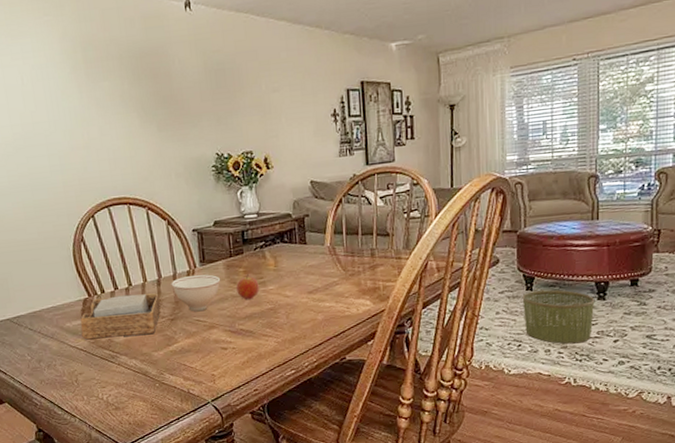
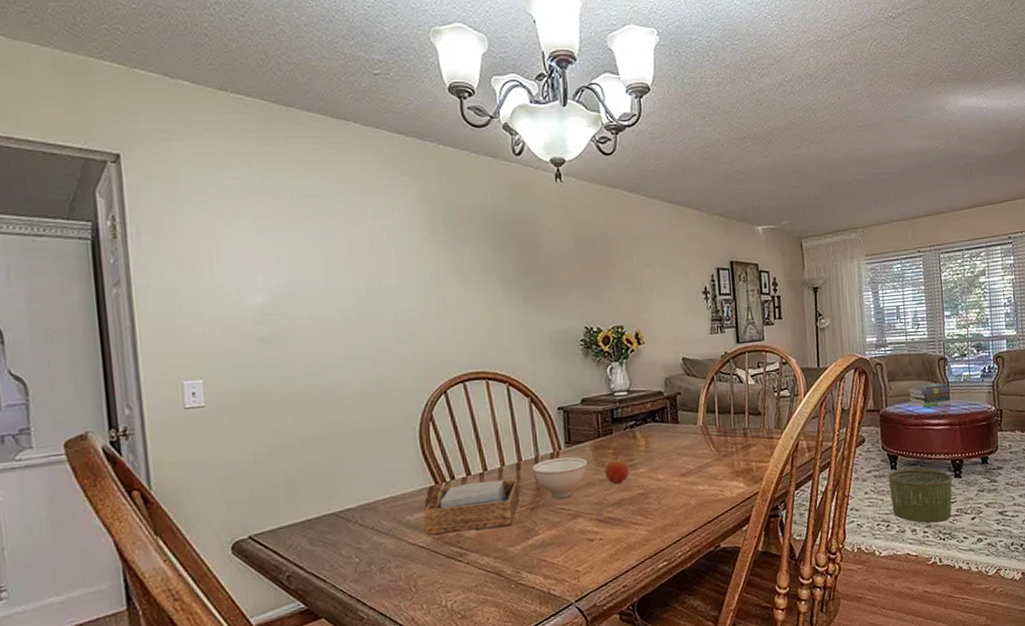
books: none [549,202,600,230] -> present [907,383,951,409]

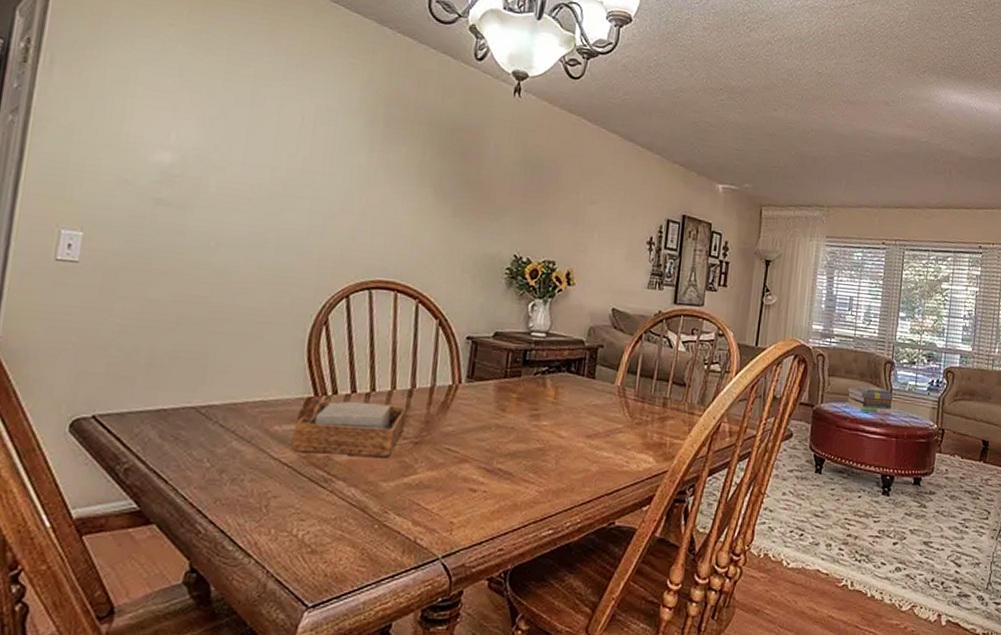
bowl: present [532,456,588,499] -> none [425,391,488,437]
fruit: present [604,456,630,485] -> none [503,402,532,434]
basket: present [887,467,953,523] -> none [809,472,880,541]

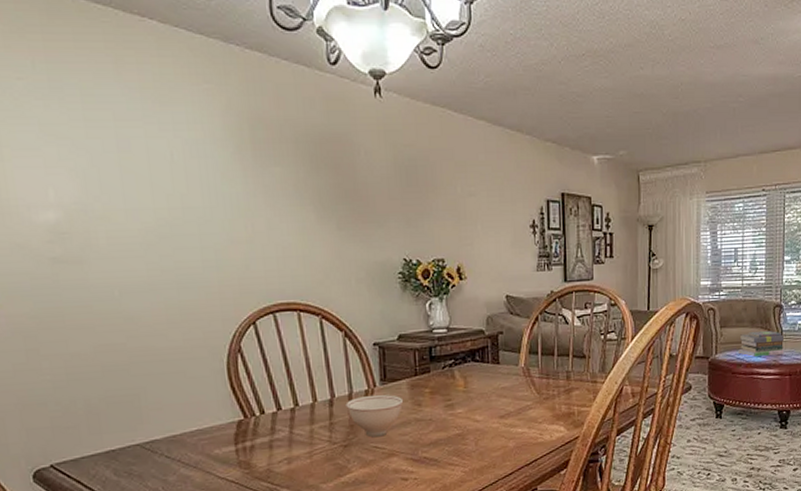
napkin holder: present [291,399,407,458] -> none [232,415,332,470]
bowl: none [425,391,488,437] -> present [345,394,404,437]

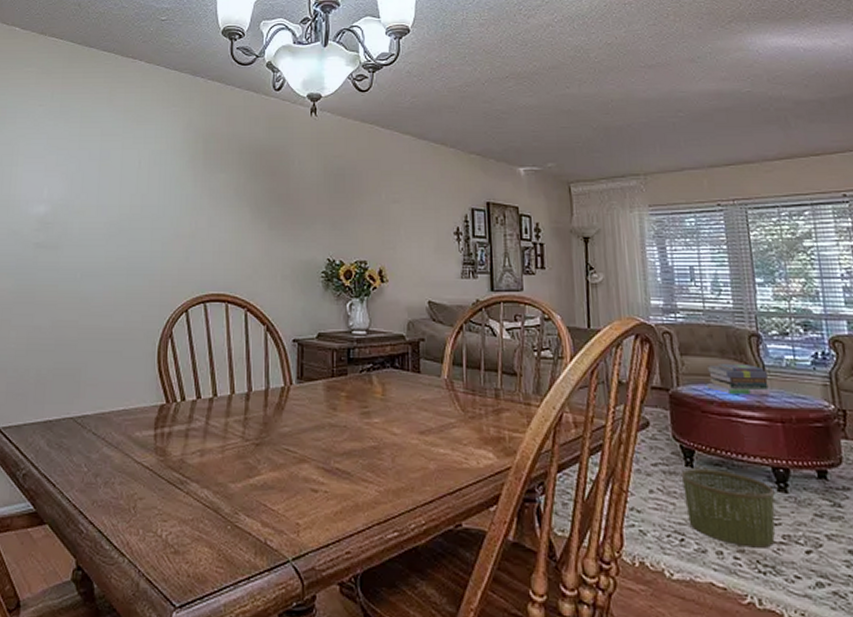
bowl: present [345,394,404,437] -> none [261,392,319,438]
basket: none [712,416,778,473] -> present [680,465,776,548]

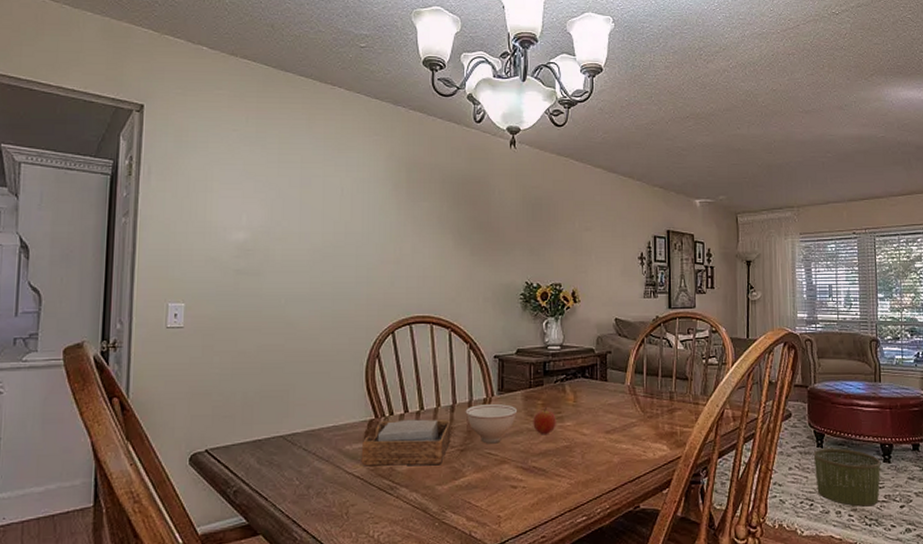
napkin holder: none [150,406,246,460] -> present [361,419,451,466]
bowl: none [261,392,319,438] -> present [465,403,518,443]
fruit: none [336,400,362,433] -> present [533,407,556,435]
books: present [706,364,770,396] -> none [836,364,882,389]

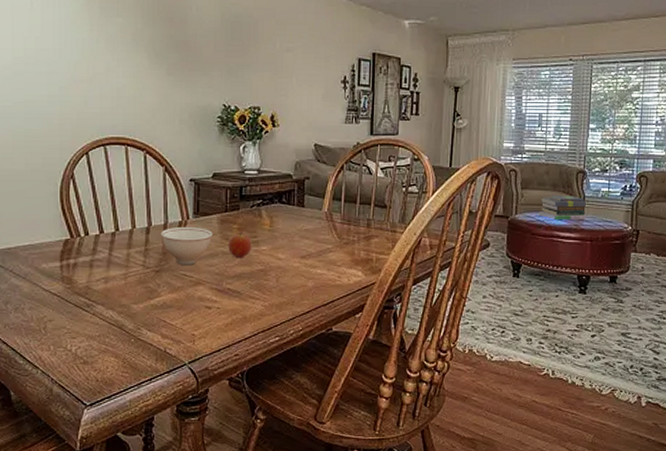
napkin holder: present [361,419,451,466] -> none [57,240,146,285]
basket: present [813,446,881,507] -> none [508,276,577,335]
books: none [836,364,882,389] -> present [538,196,586,221]

